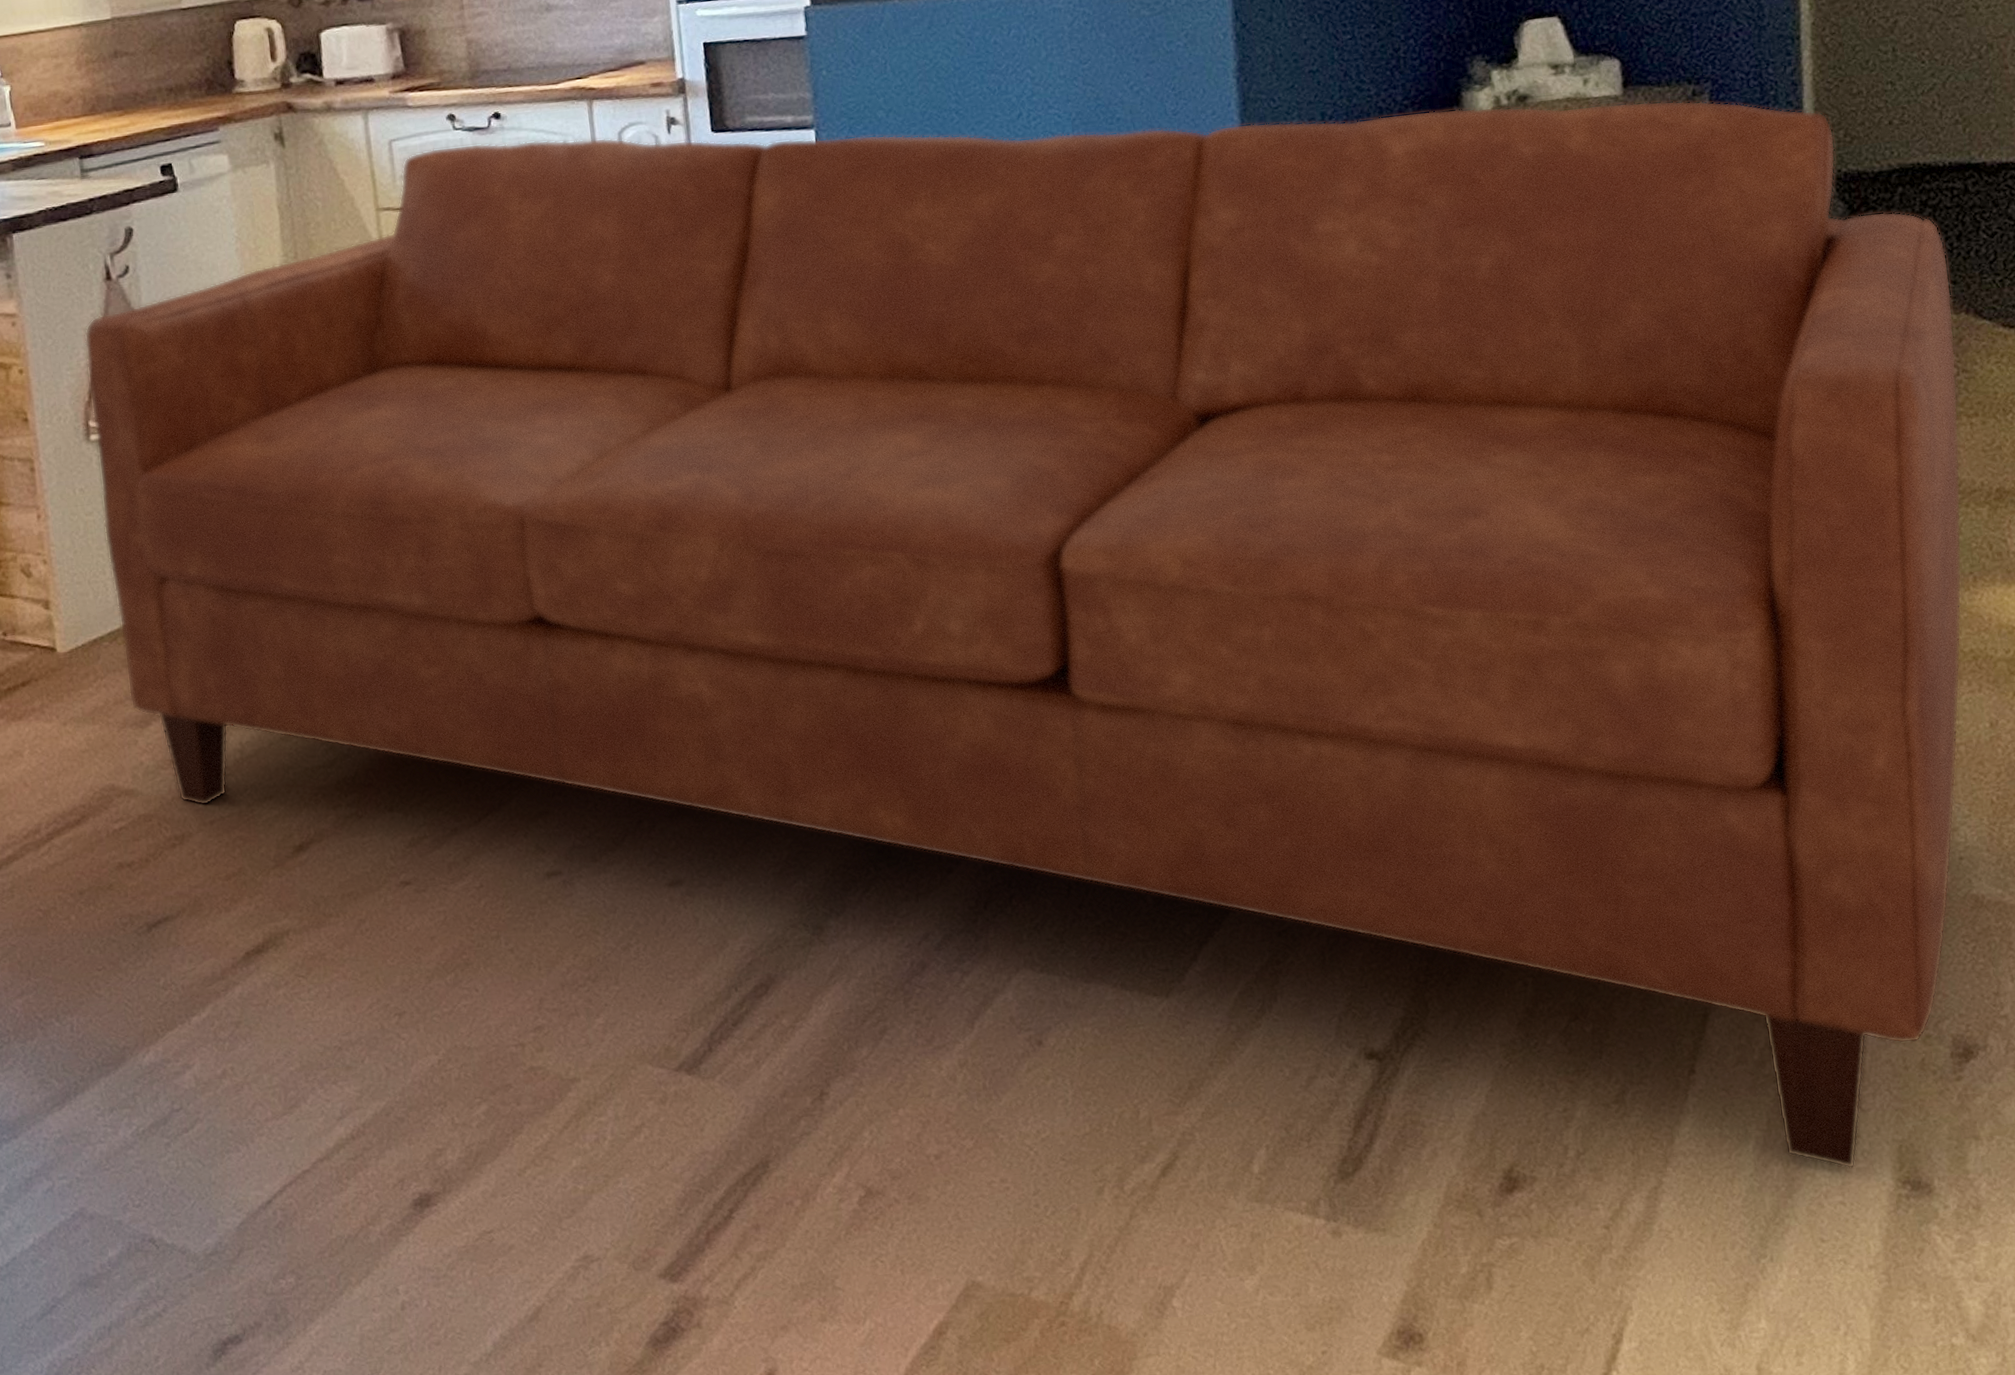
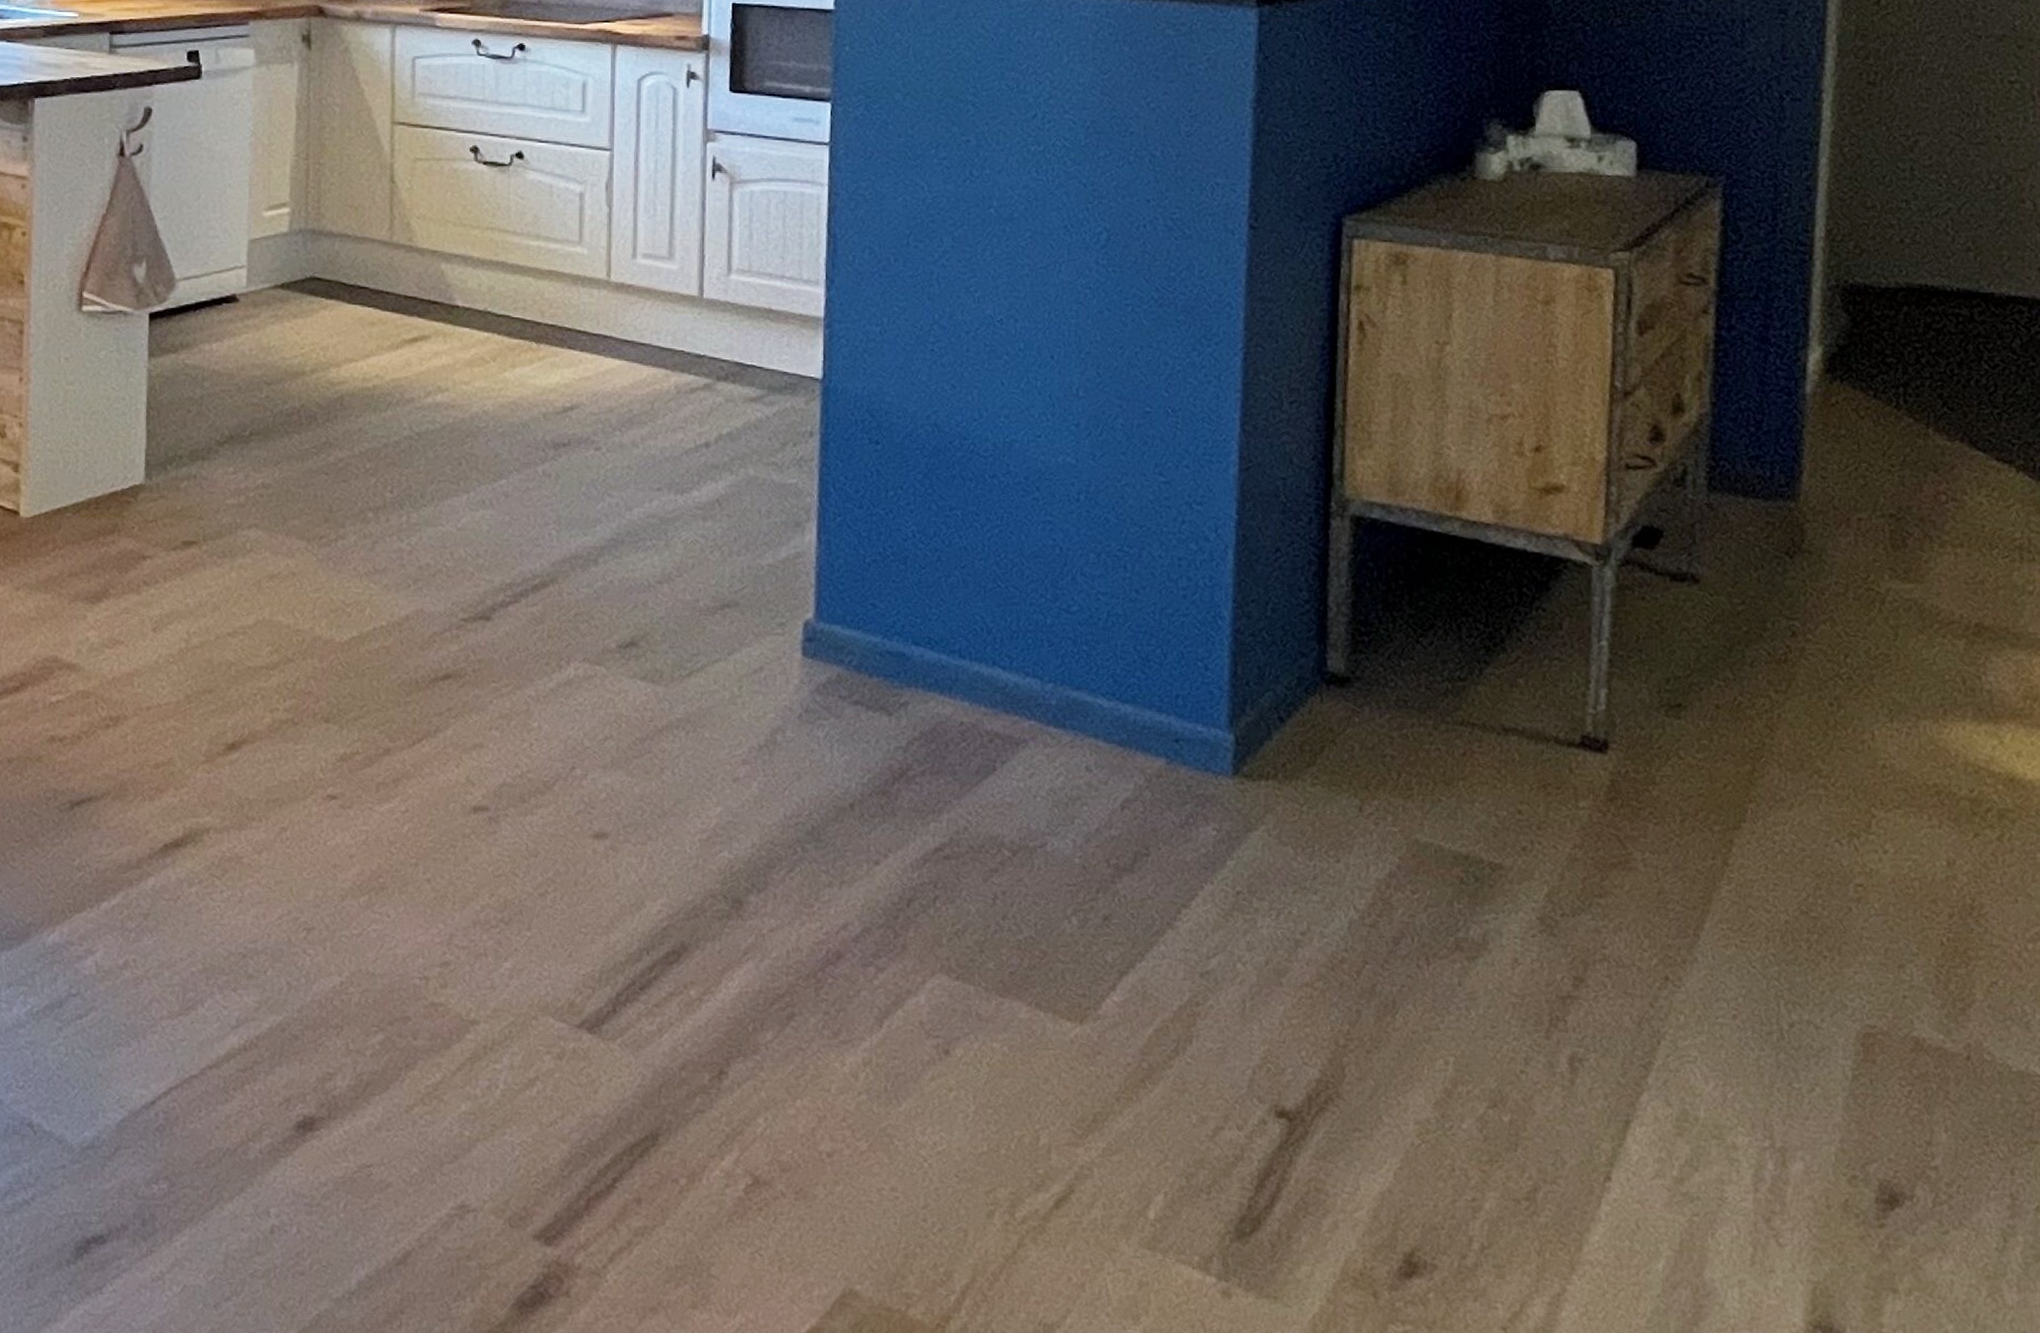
sofa: present [84,100,1962,1169] -> none [83,71,1948,1305]

